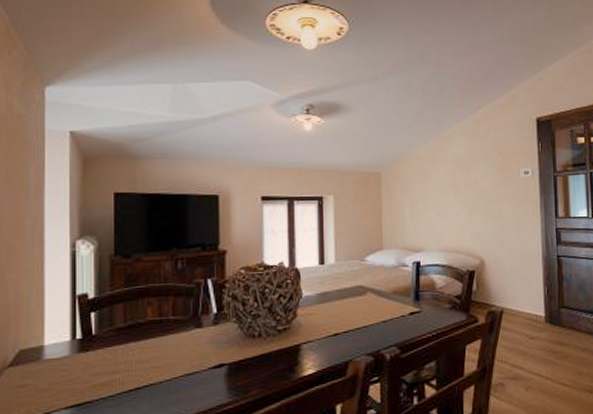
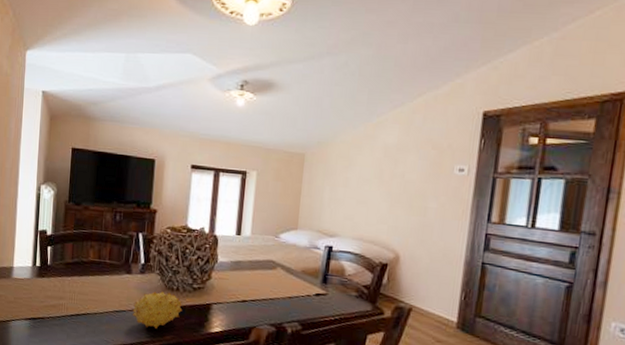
fruit: none [207,340,268,387] -> present [132,290,183,329]

